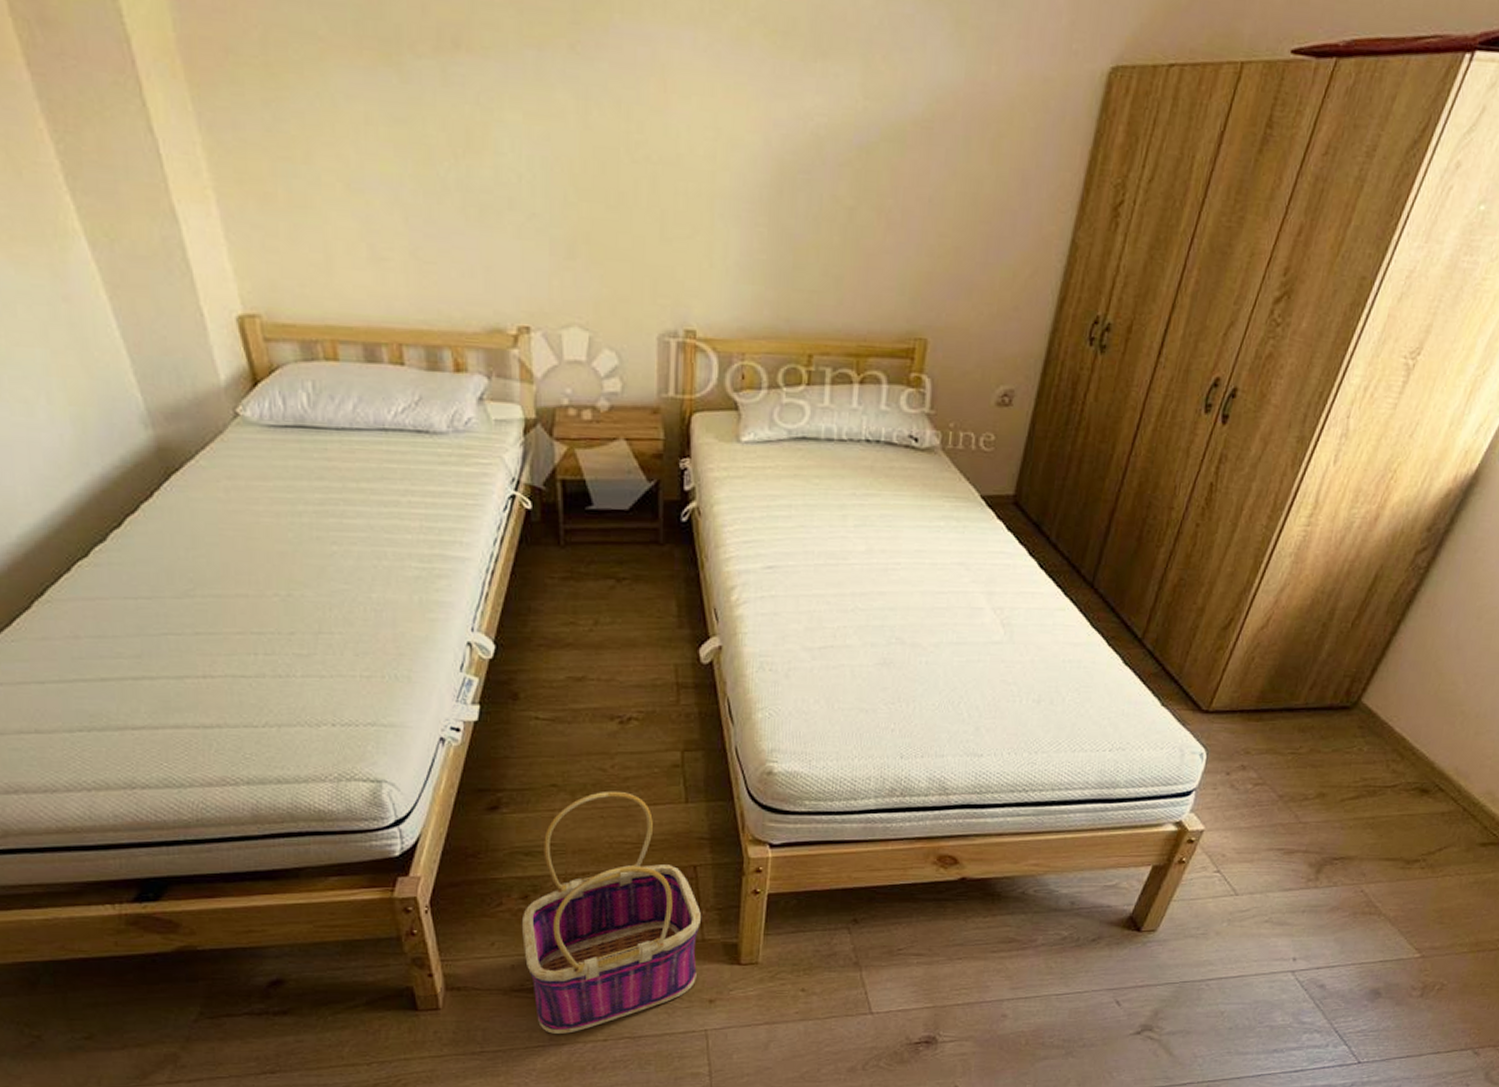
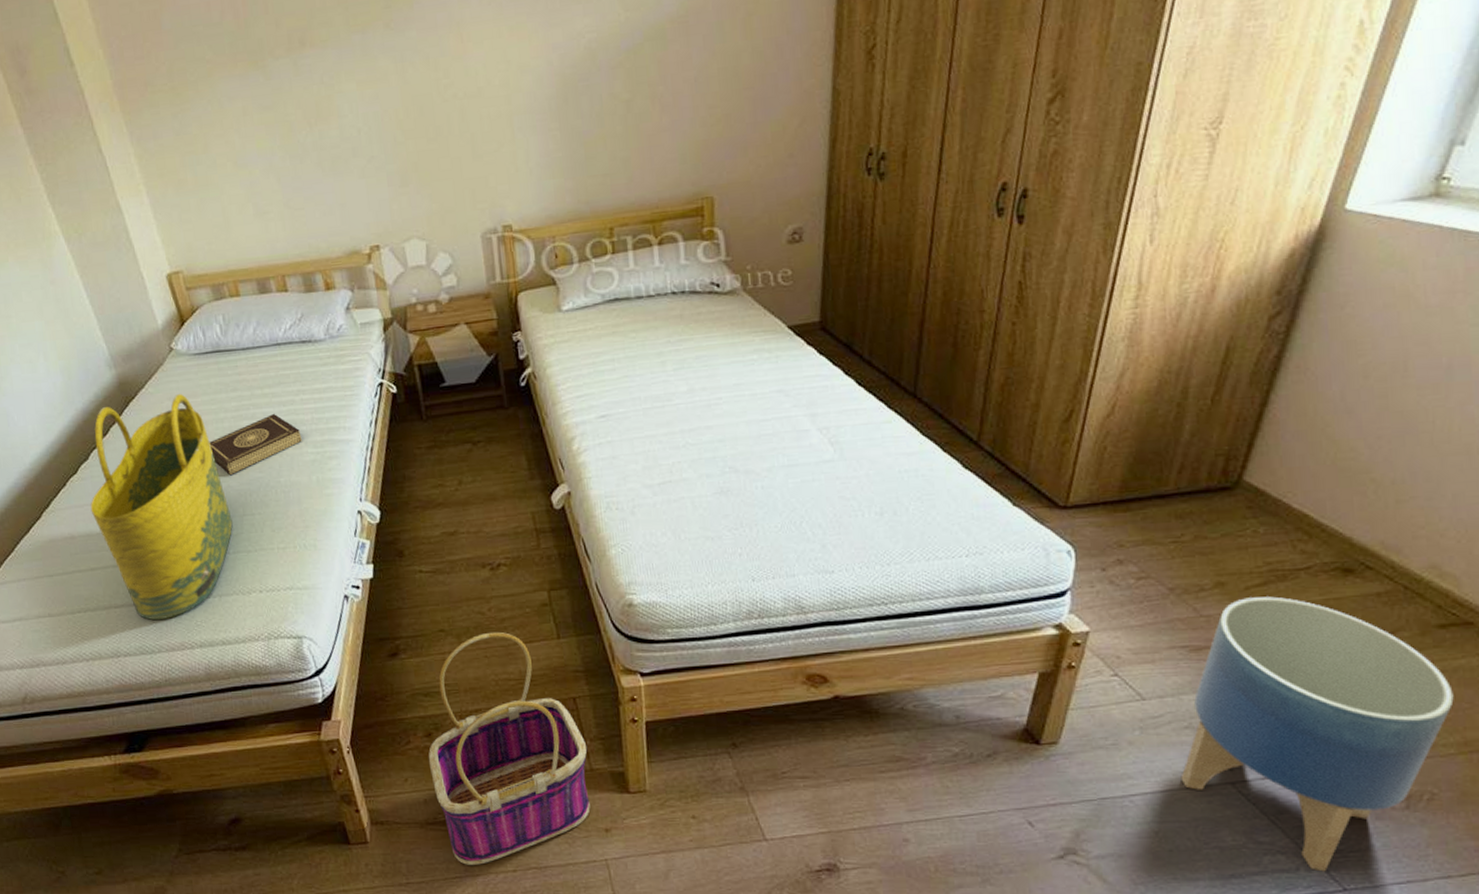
tote bag: none [104,472,303,748] -> present [90,393,233,620]
book: none [280,513,405,584] -> present [209,413,302,476]
planter: none [1252,809,1478,1048] -> present [1180,596,1454,872]

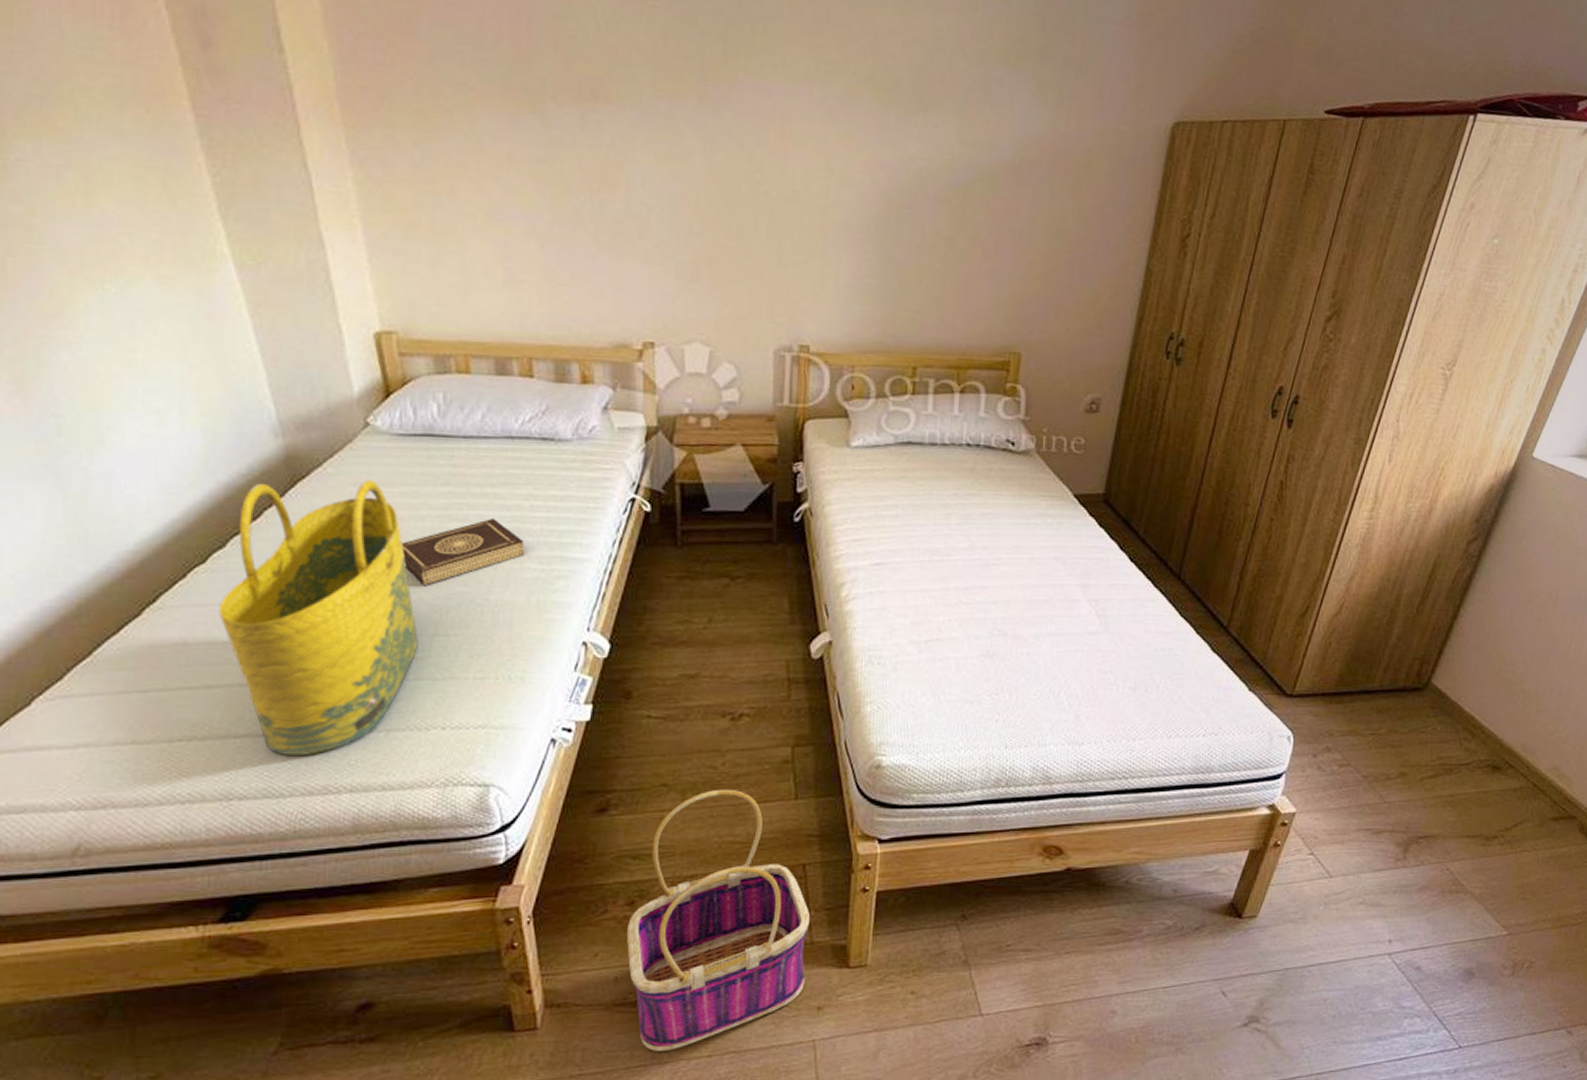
planter: present [1180,596,1454,872] -> none [1350,787,1556,1032]

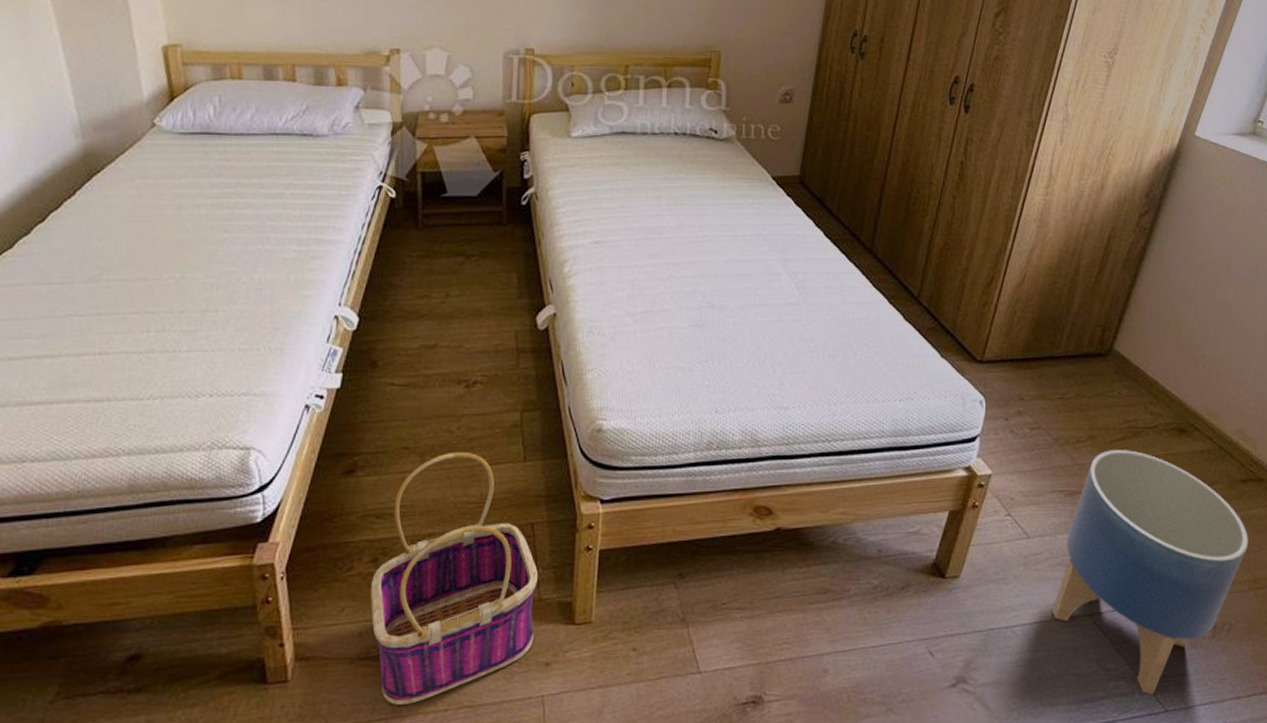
tote bag: present [218,479,419,755] -> none [21,172,192,421]
book: present [401,517,525,586] -> none [179,205,286,267]
planter: none [1350,787,1556,1032] -> present [1052,450,1249,695]

